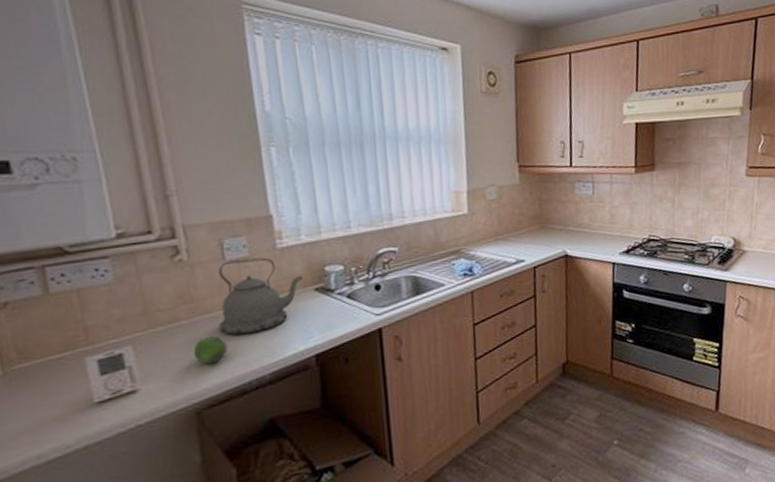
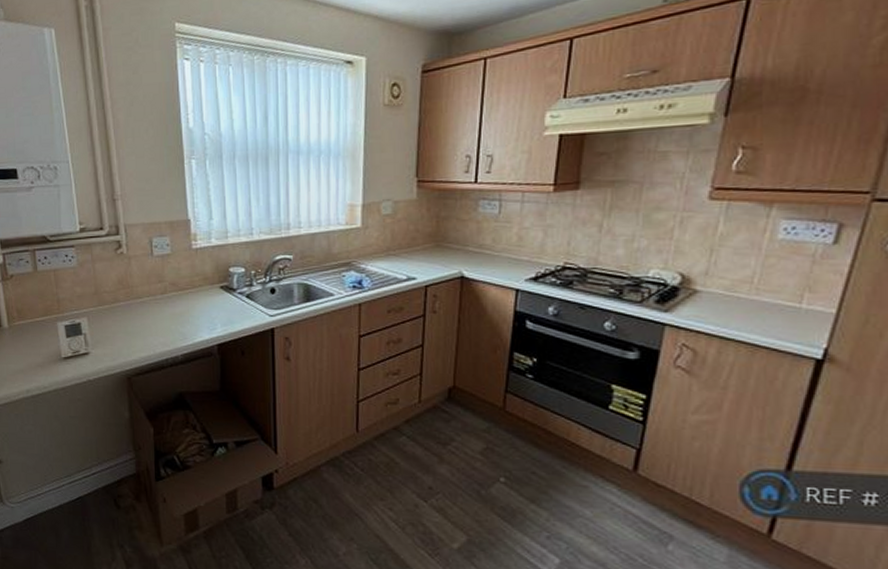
fruit: present [193,336,228,365] -> none [127,318,152,340]
kettle: present [218,257,303,336] -> none [146,256,211,319]

